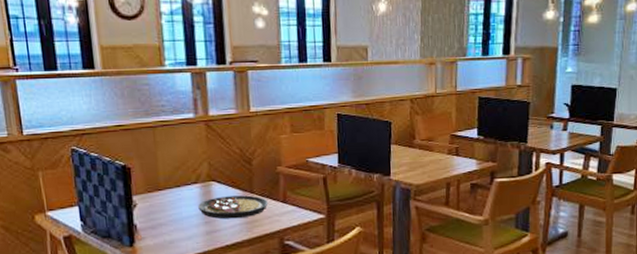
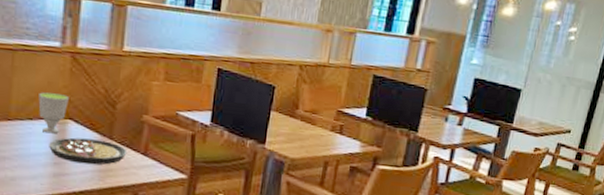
cup: none [182,160,210,197] -> present [38,92,69,134]

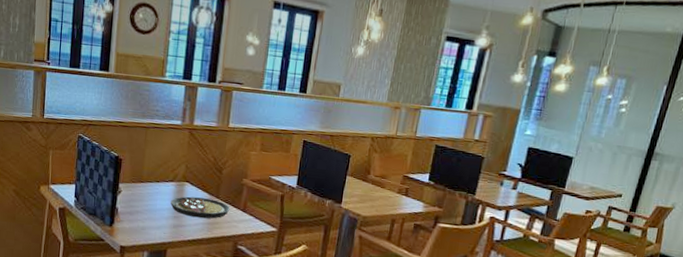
cup: present [38,92,69,134] -> none [164,160,187,193]

